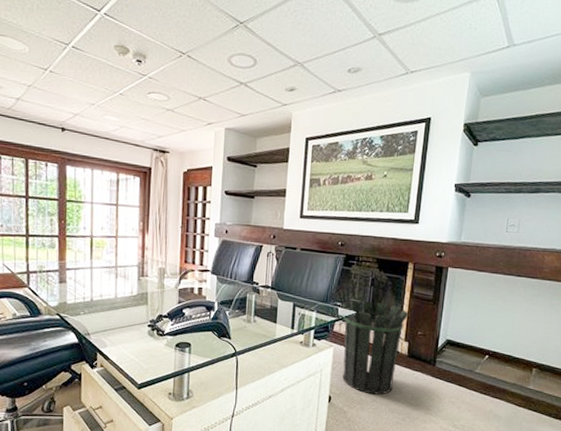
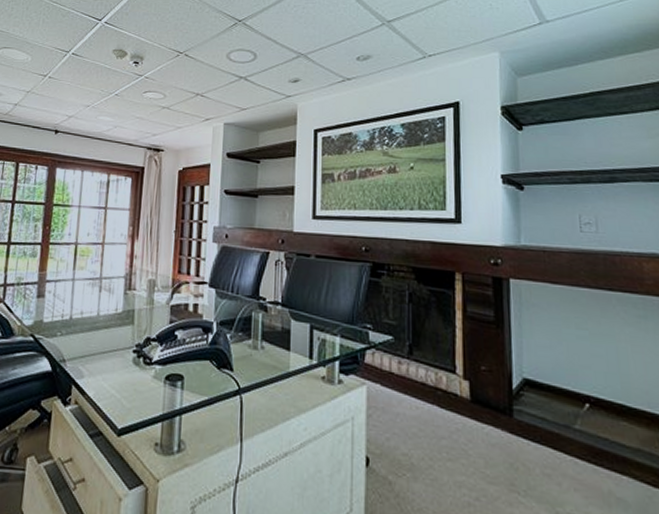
waste bin: present [341,300,409,395] -> none [372,322,465,459]

